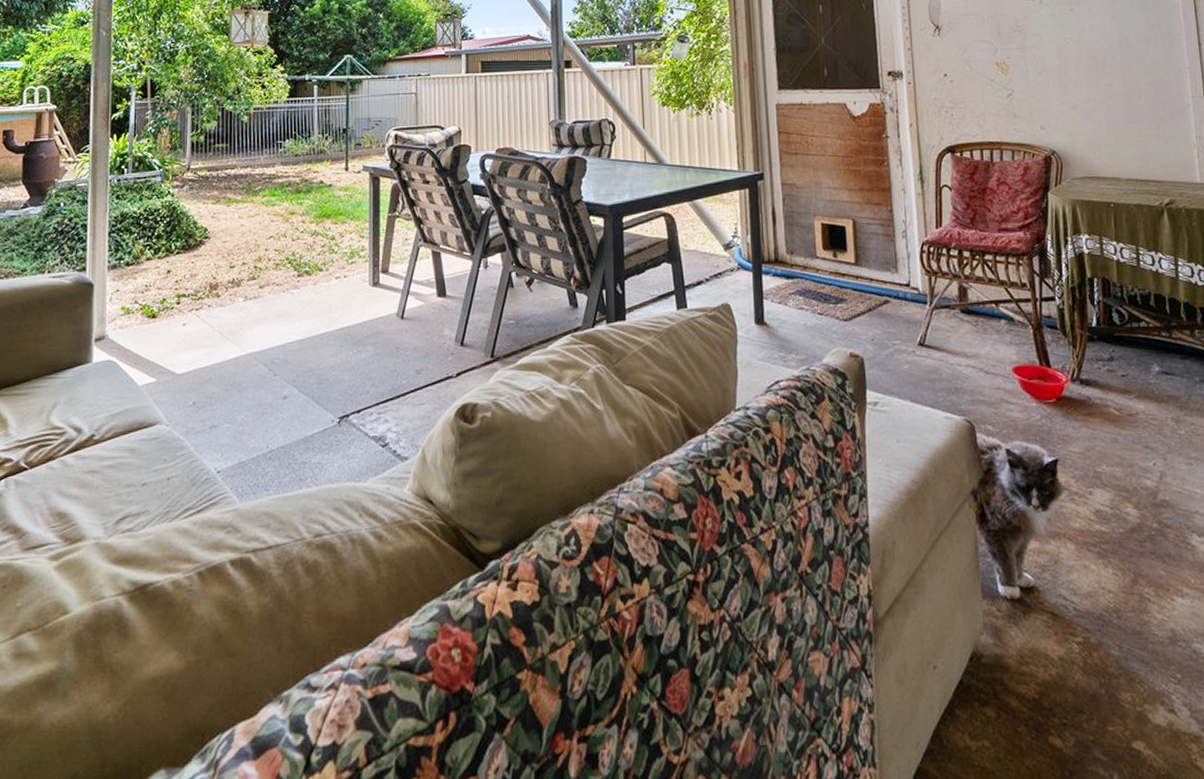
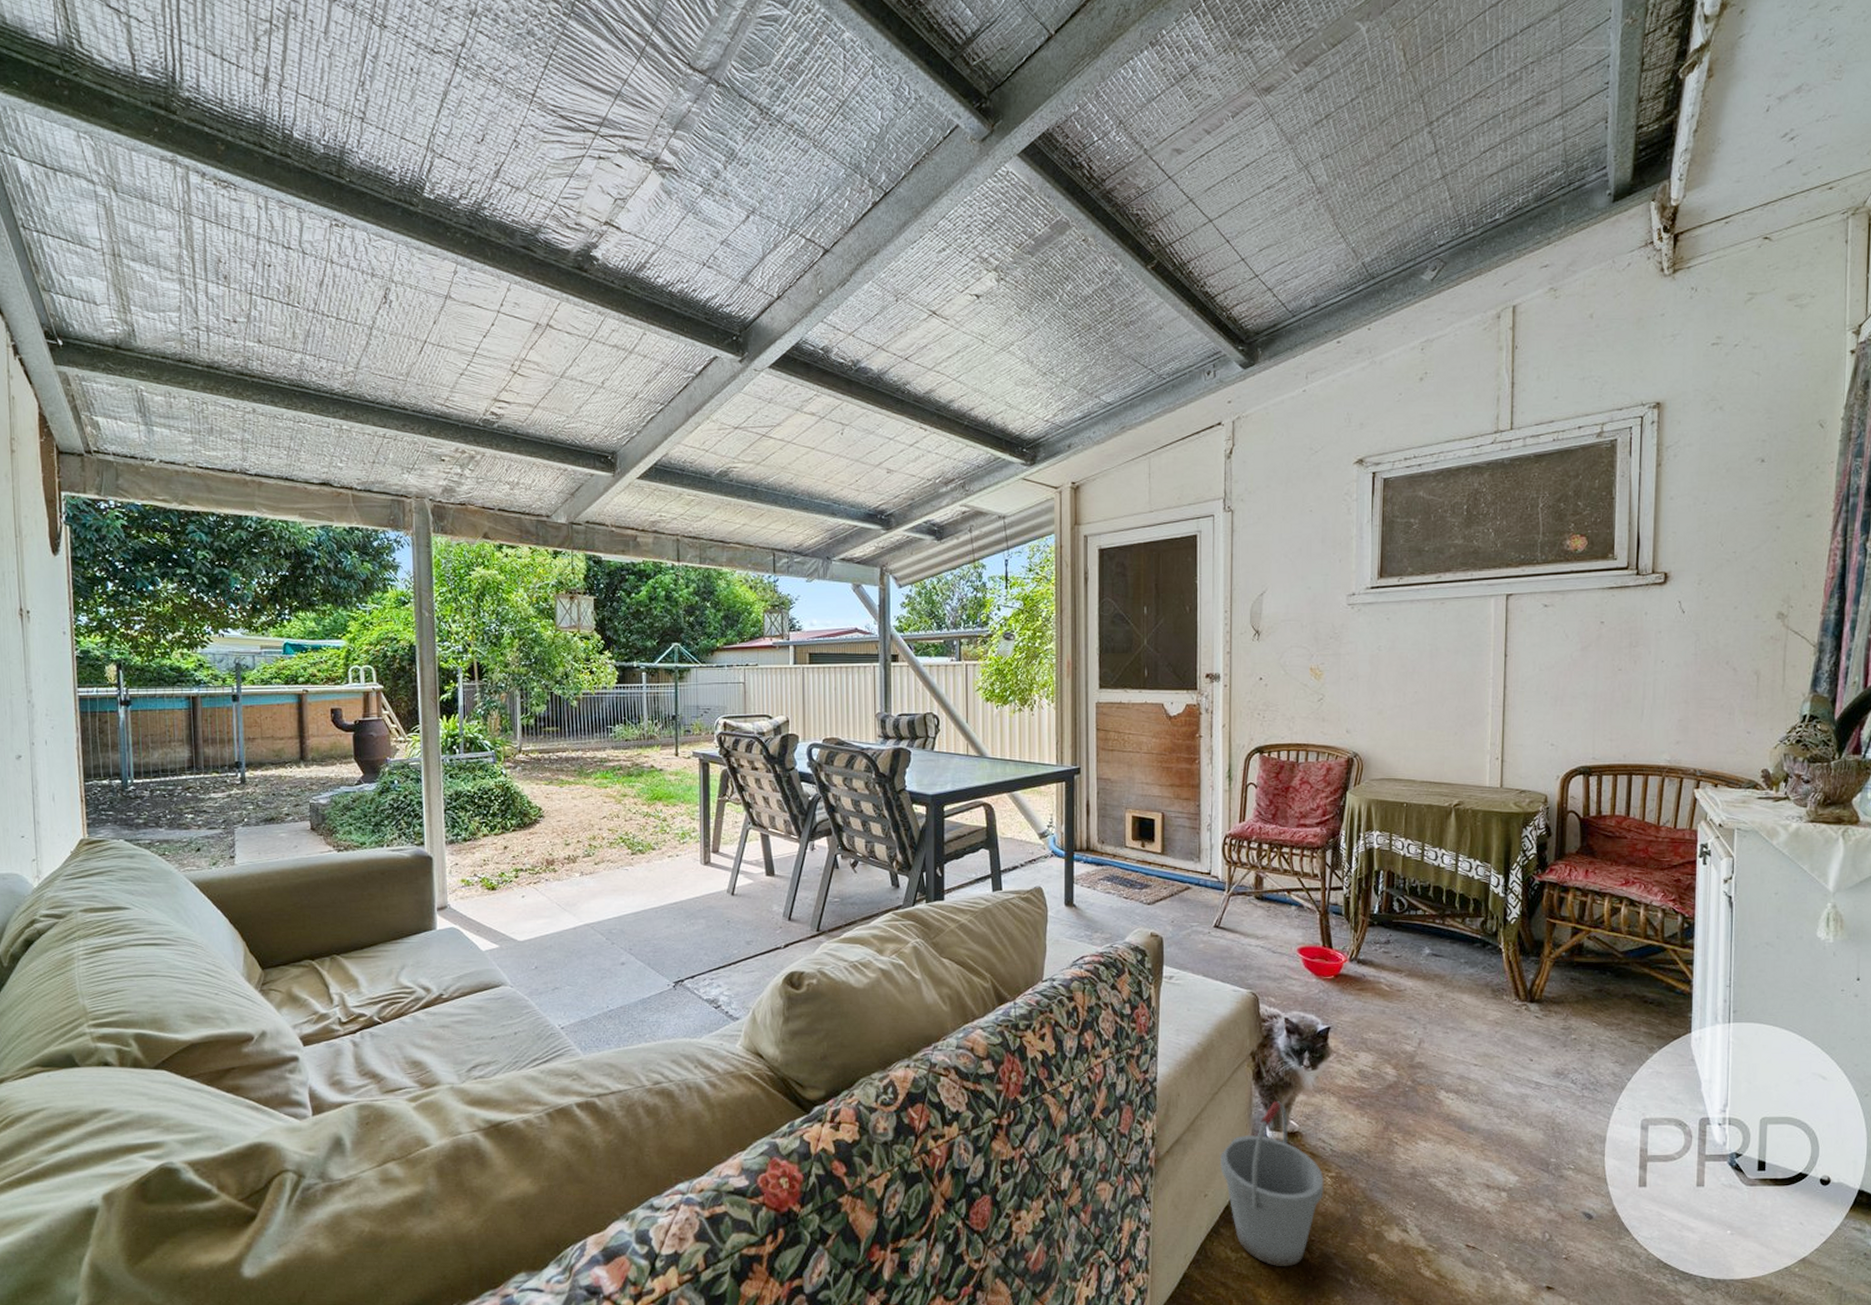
bucket: none [947,549,1071,759] -> present [1220,1101,1324,1267]

